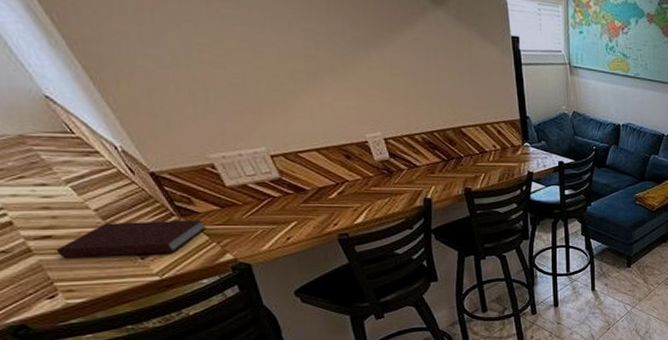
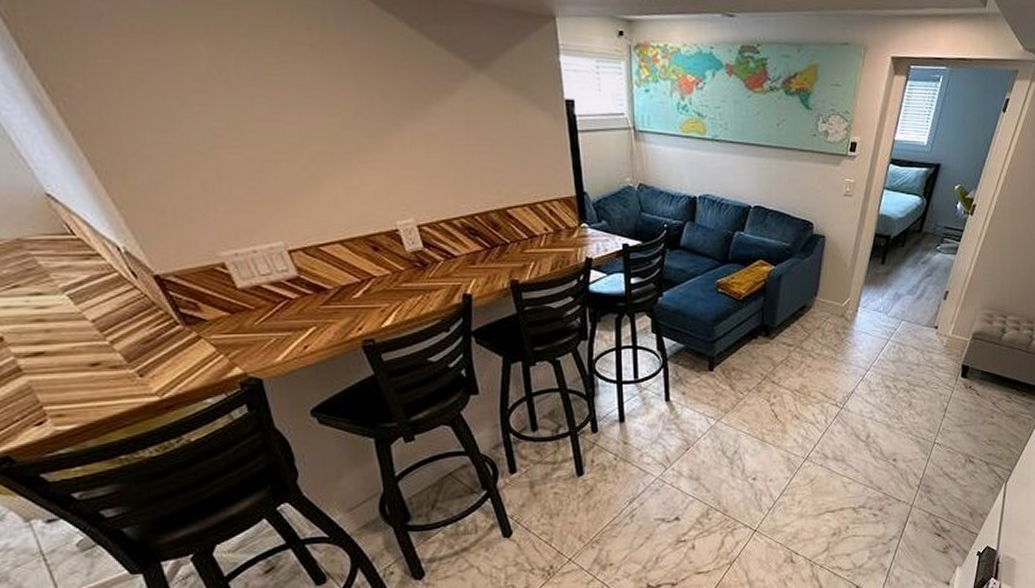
notebook: present [56,220,207,259] -> none [47,328,214,378]

